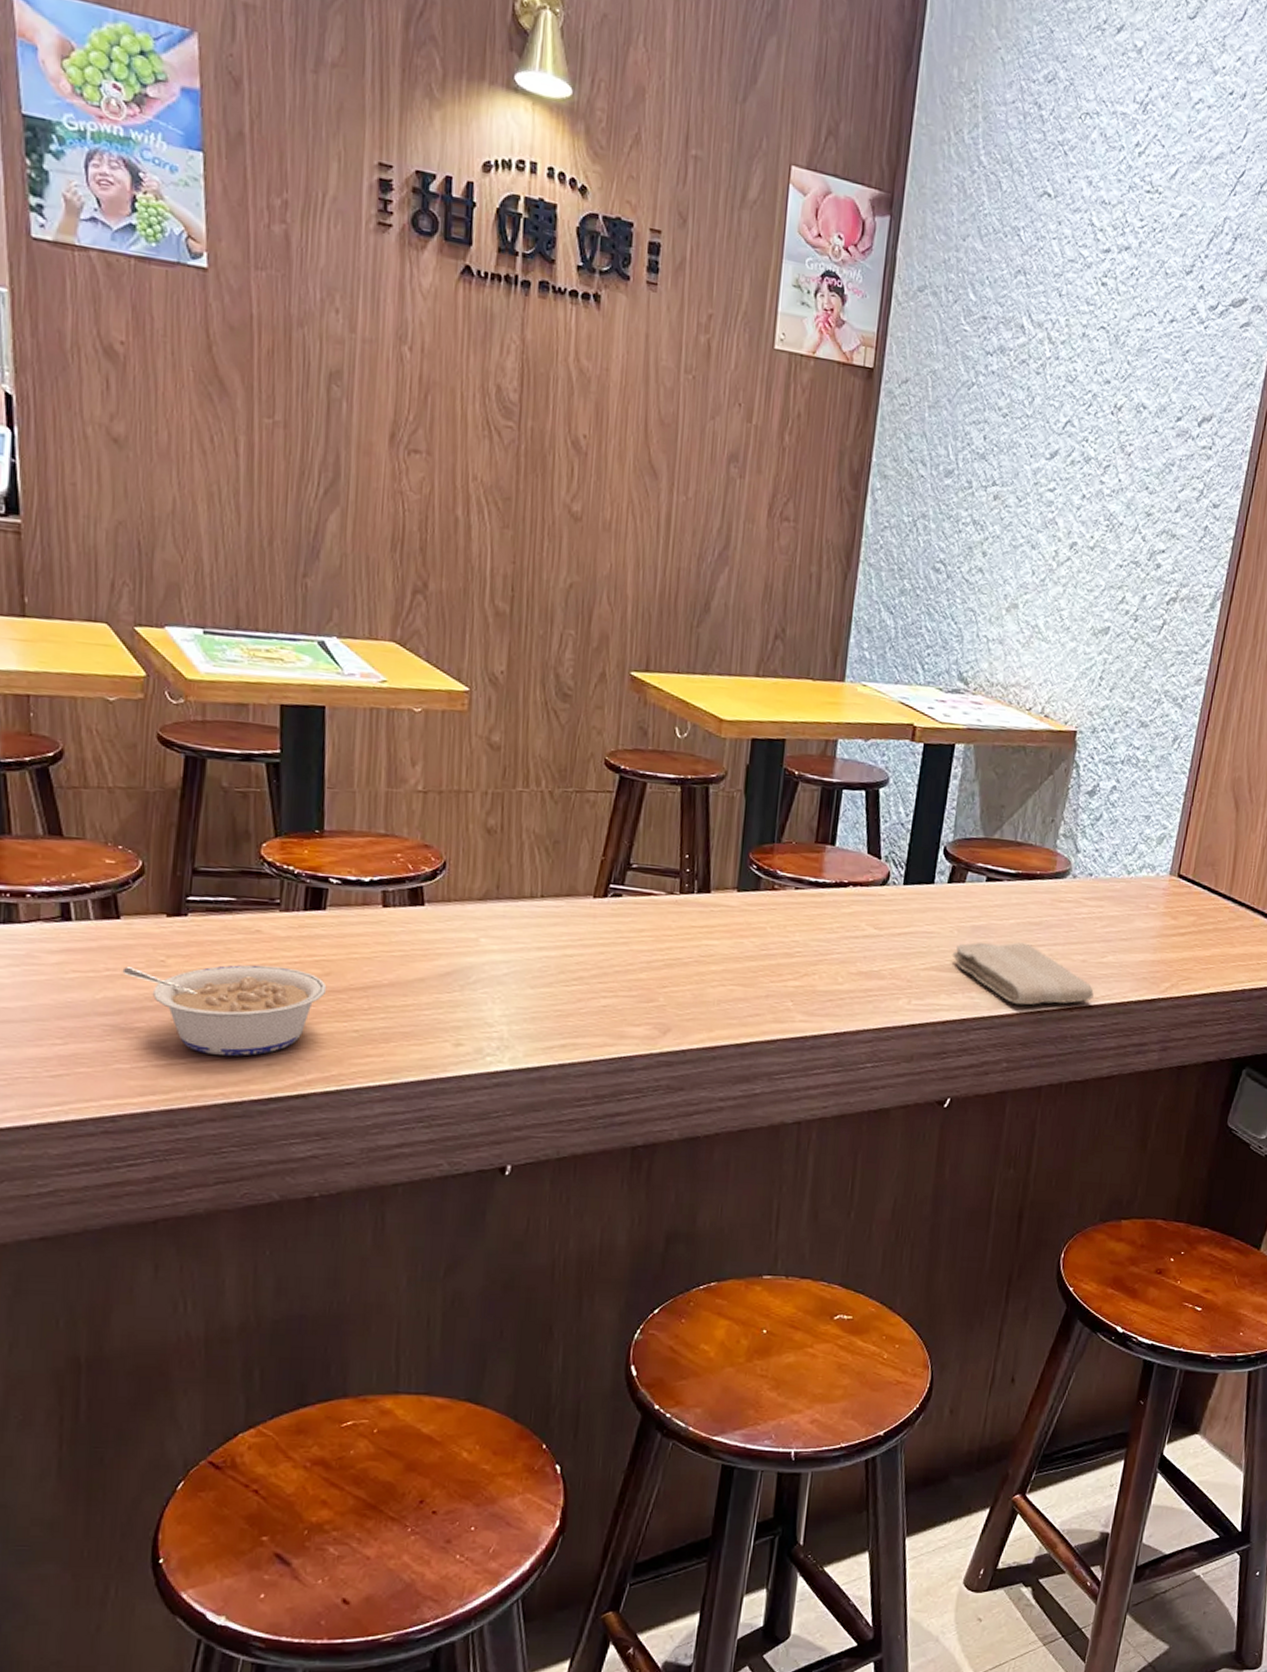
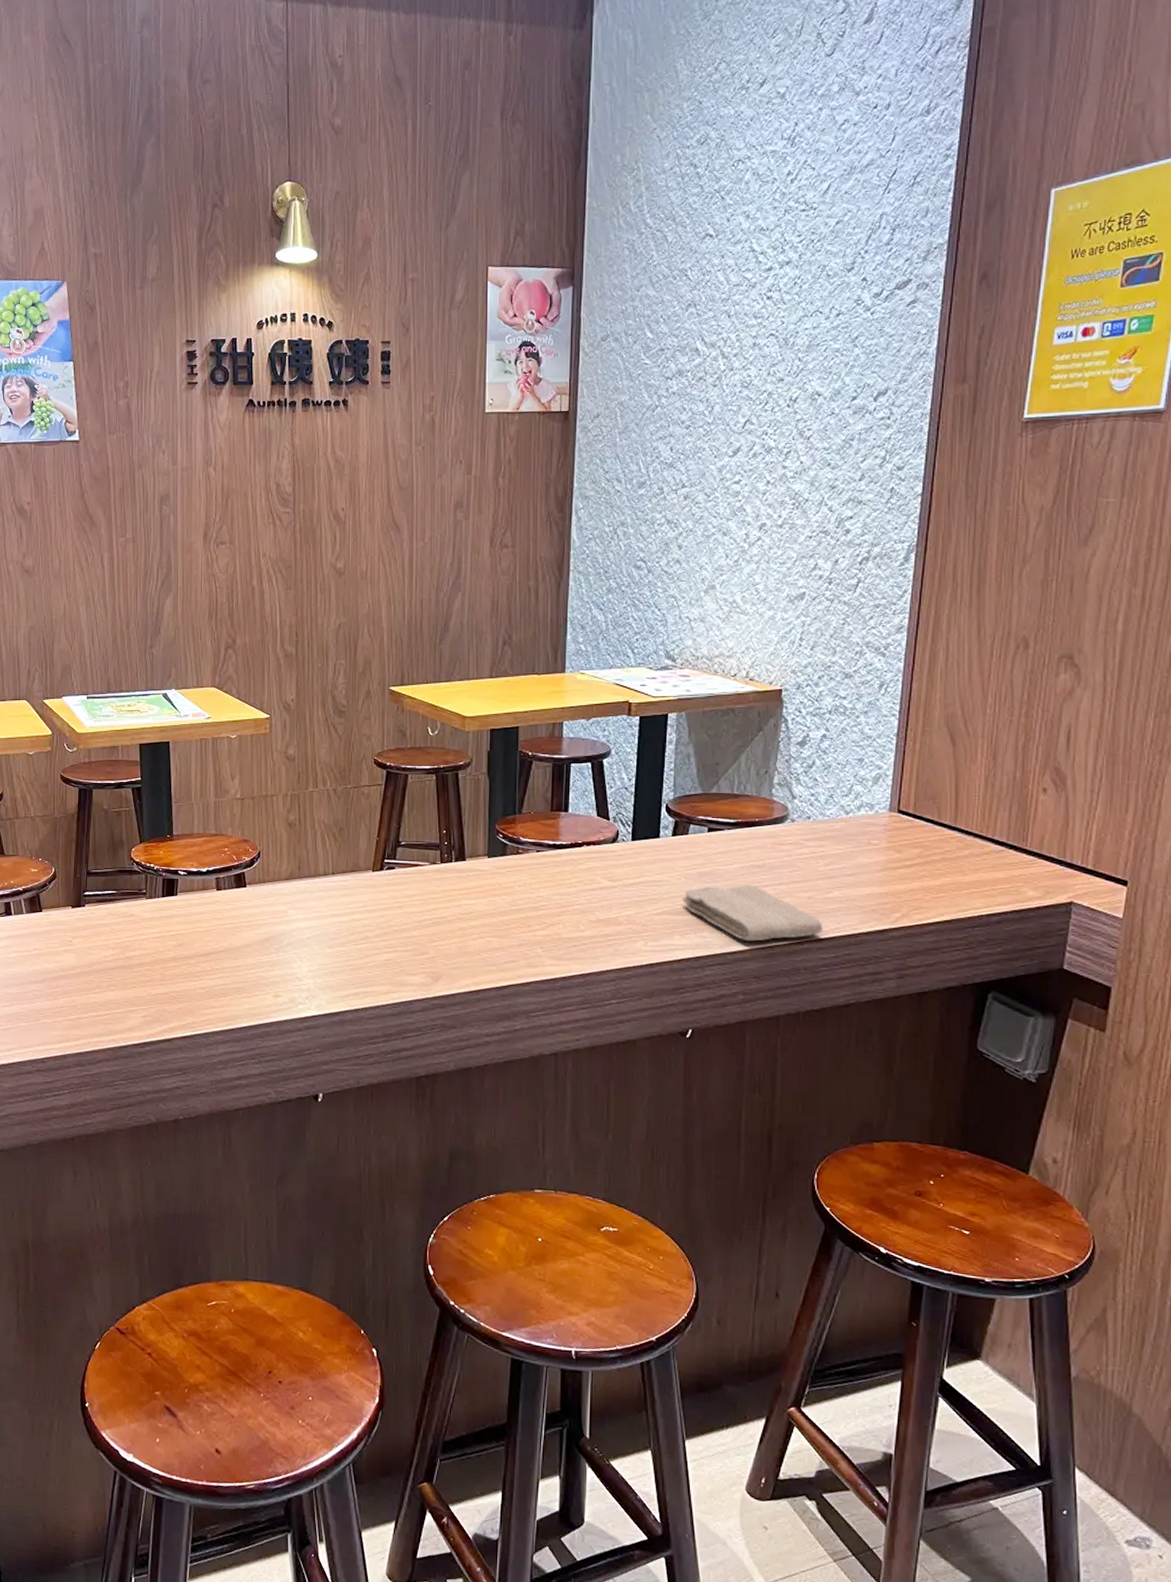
legume: present [122,964,327,1056] -> none [45,940,181,1011]

